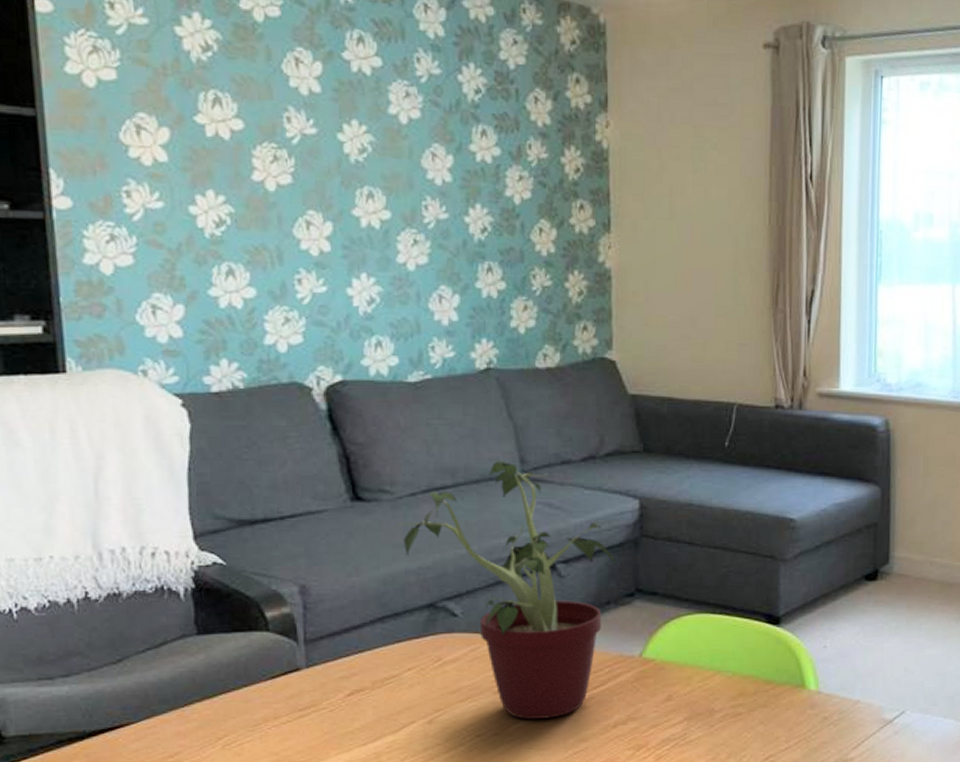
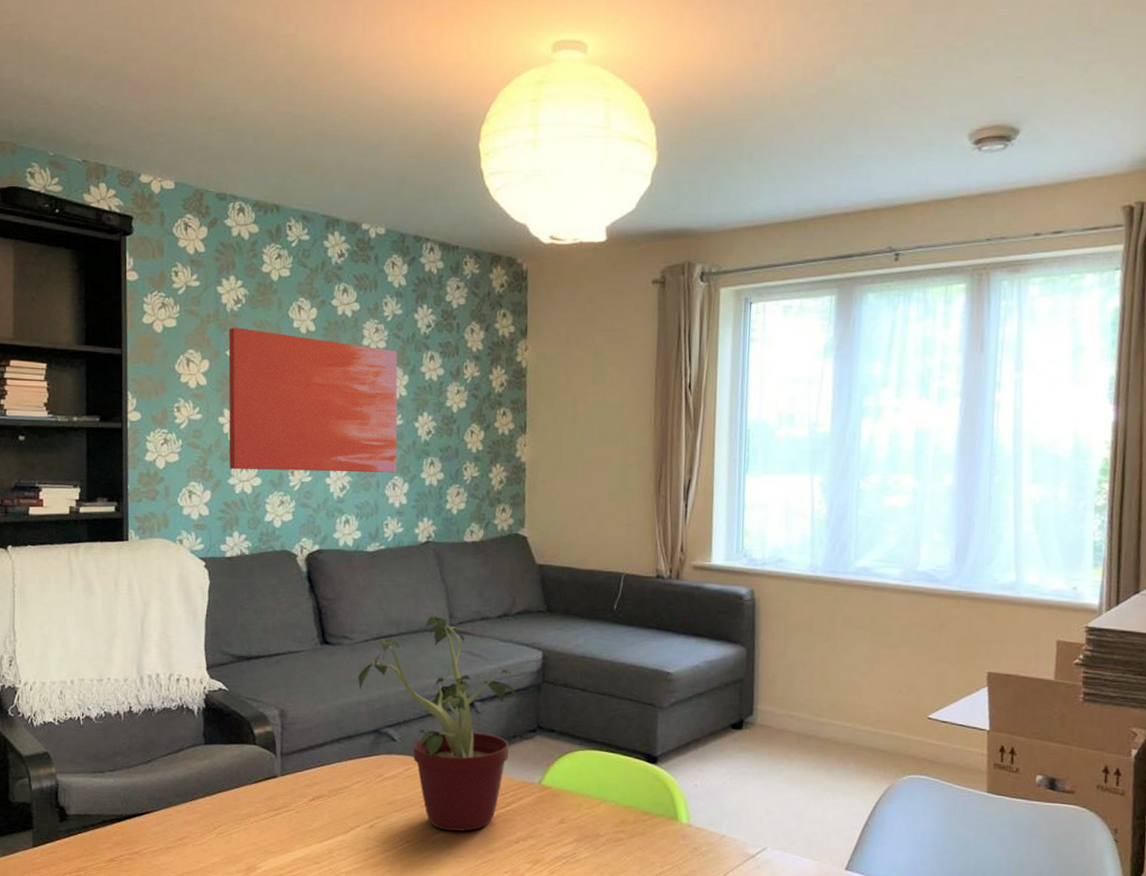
wall art: none [195,83,443,281] -> present [228,327,398,473]

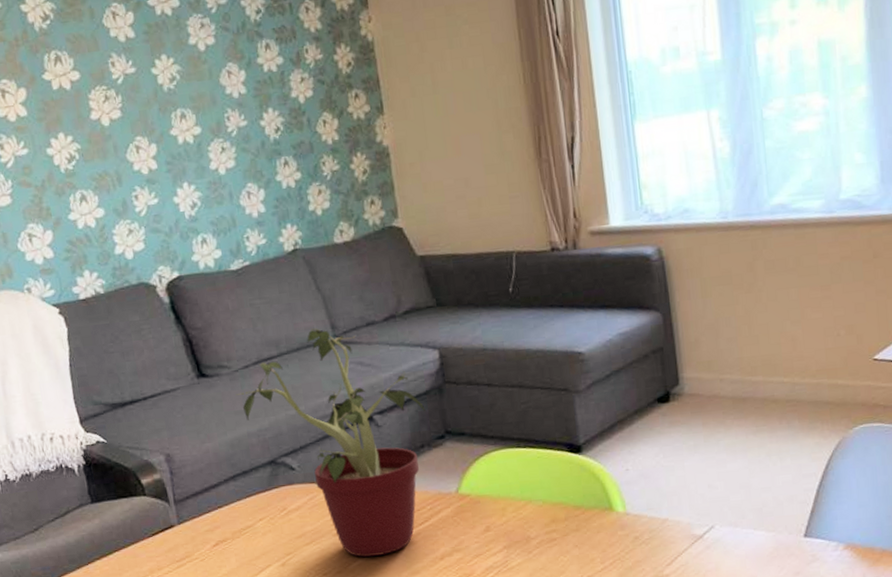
wall art: present [228,327,398,473] -> none [41,44,249,204]

